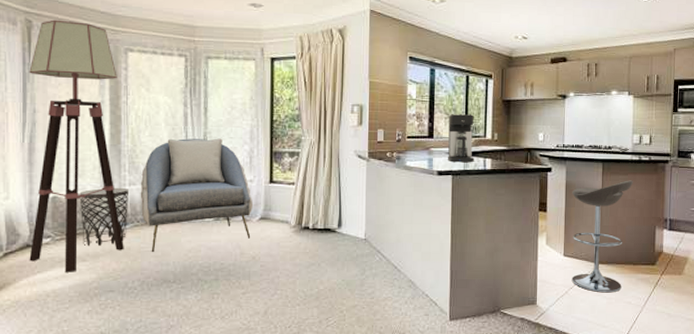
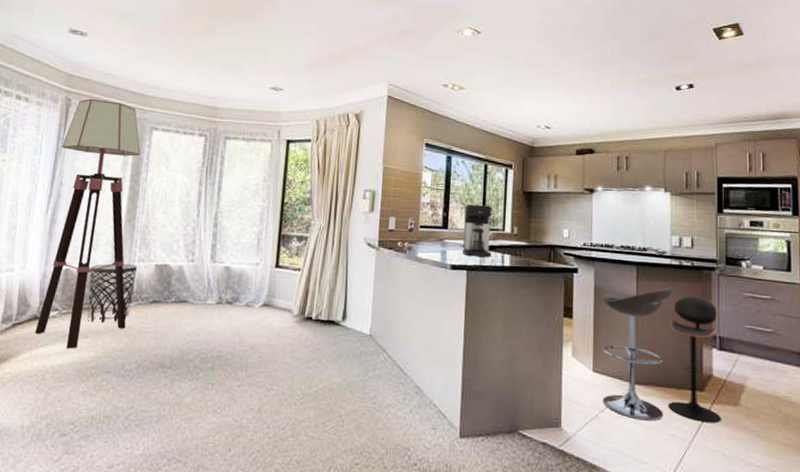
armchair: present [140,138,253,253] -> none [146,216,257,334]
bar stool: none [626,186,670,290] -> present [669,295,721,423]

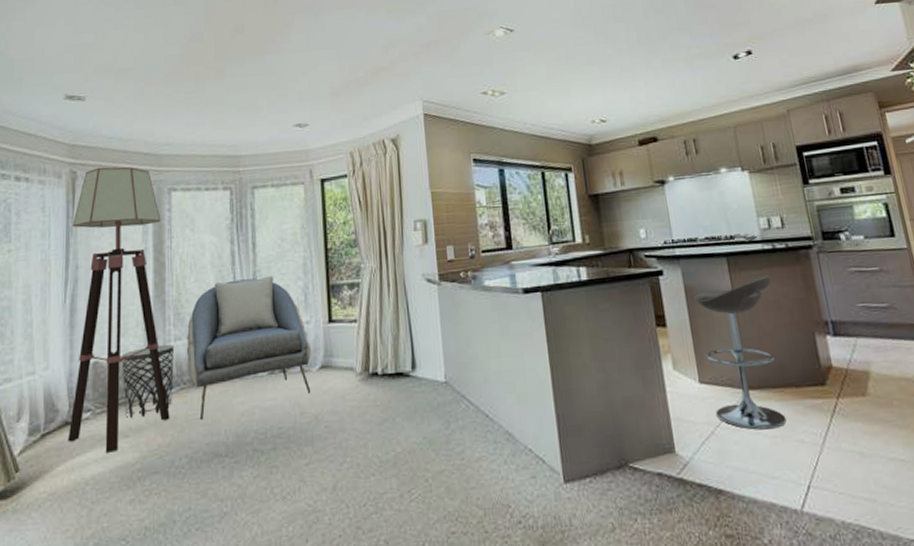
armchair: none [146,216,257,334] -> present [186,276,311,421]
coffee maker: present [463,204,492,258] -> none [528,216,565,277]
bar stool: present [669,295,721,423] -> none [774,280,851,421]

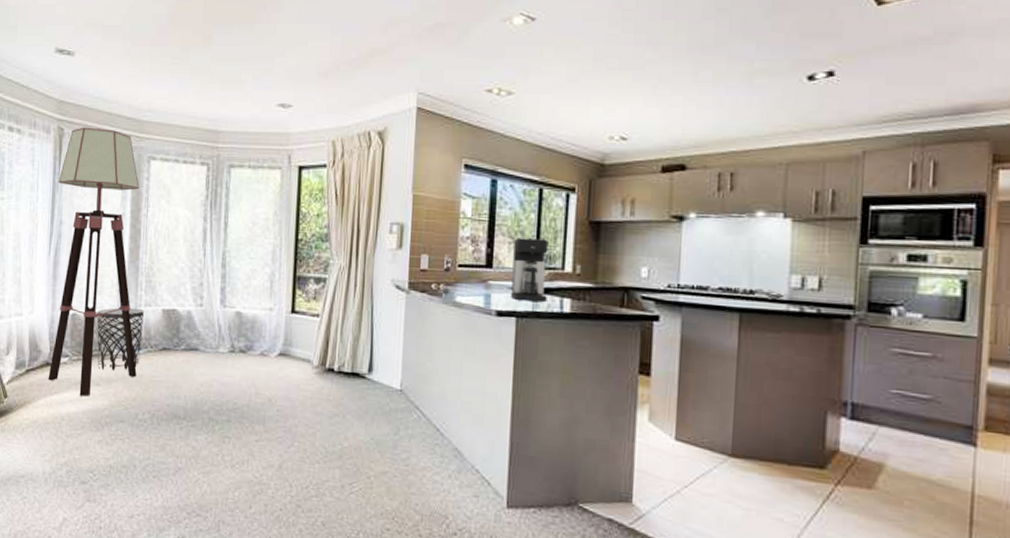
armchair: present [186,276,311,421] -> none [155,256,272,383]
coffee maker: none [528,216,565,277] -> present [511,238,549,303]
bar stool: present [694,275,787,430] -> none [686,340,790,502]

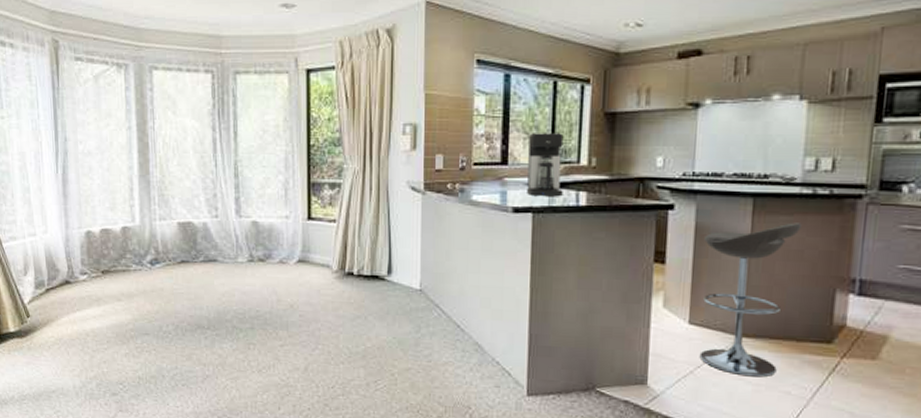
floor lamp: present [48,127,139,397] -> none [58,38,157,312]
side table: present [97,307,144,372] -> none [111,222,160,286]
bar stool: none [686,340,790,502] -> present [699,223,802,378]

